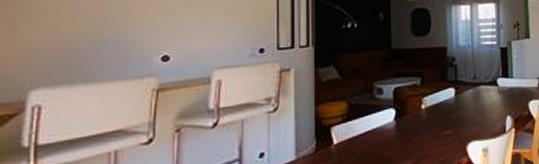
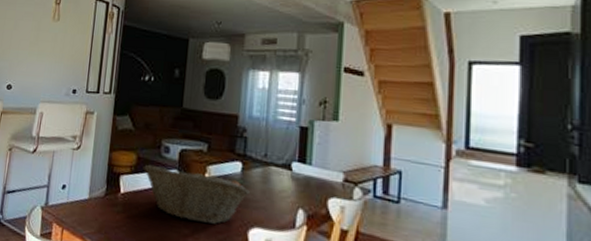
fruit basket: none [356,101,464,152] -> present [143,164,250,225]

